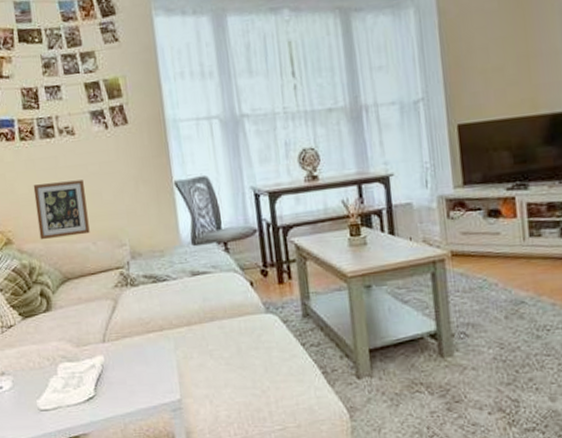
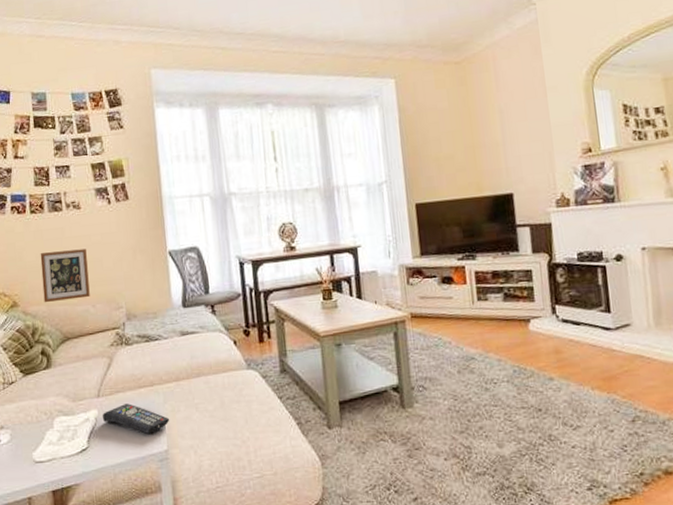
remote control: none [108,349,182,382] -> present [102,404,170,434]

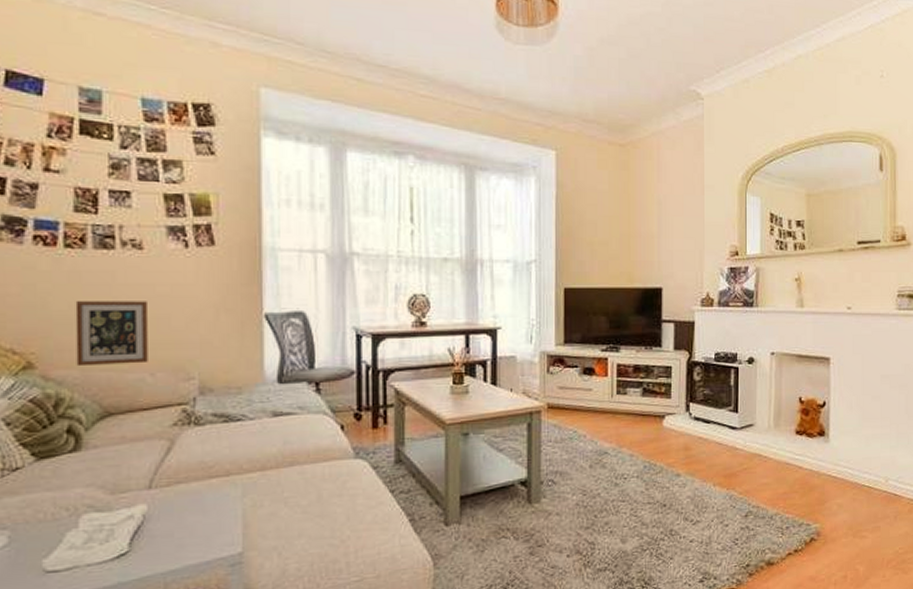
remote control: present [102,404,170,434] -> none [153,497,249,533]

